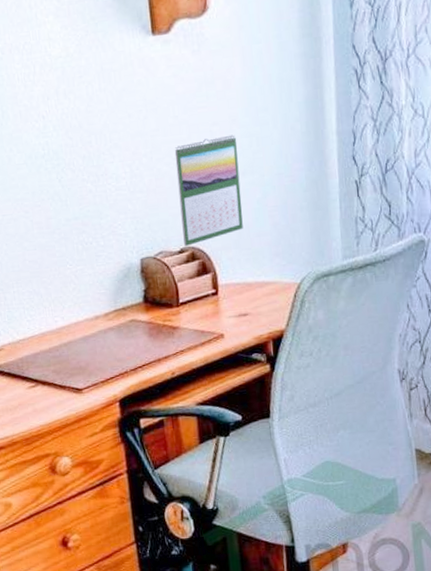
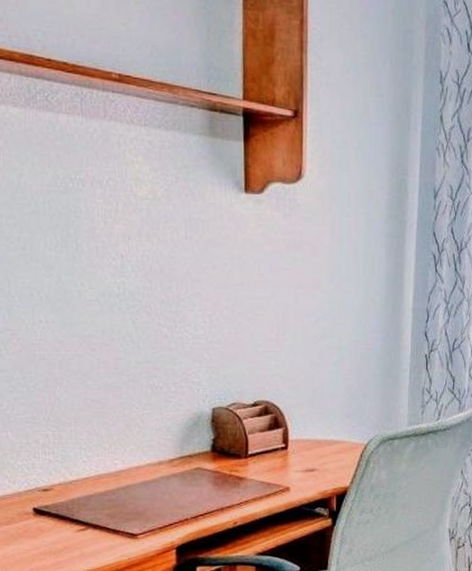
calendar: present [174,134,243,246] -> none [257,299,319,400]

